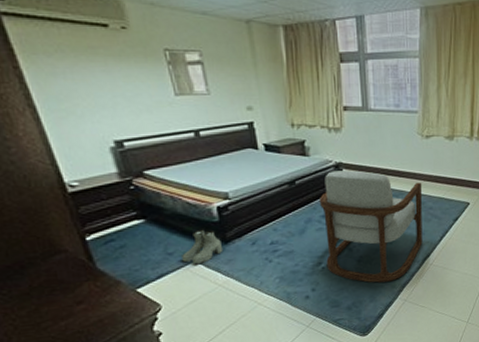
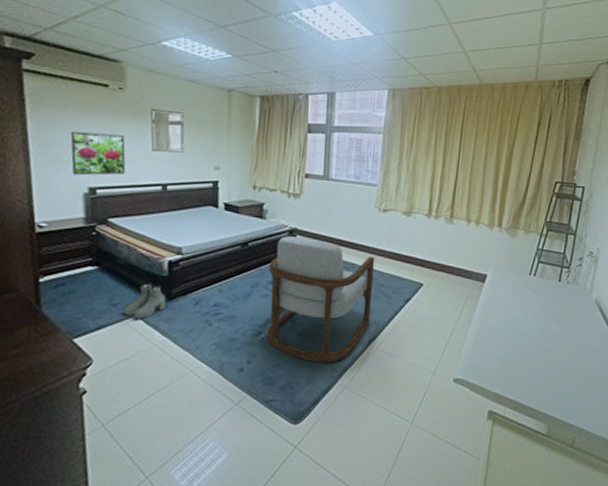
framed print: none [79,81,151,129] -> present [70,131,126,176]

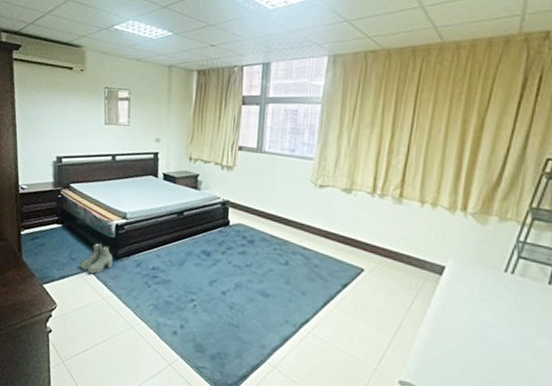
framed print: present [70,131,126,176] -> none [44,108,84,146]
armchair: present [266,236,375,363] -> none [198,208,310,341]

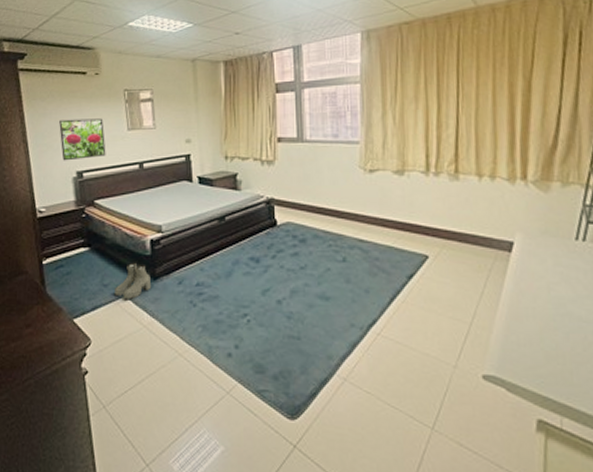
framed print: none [44,108,84,146] -> present [59,118,106,161]

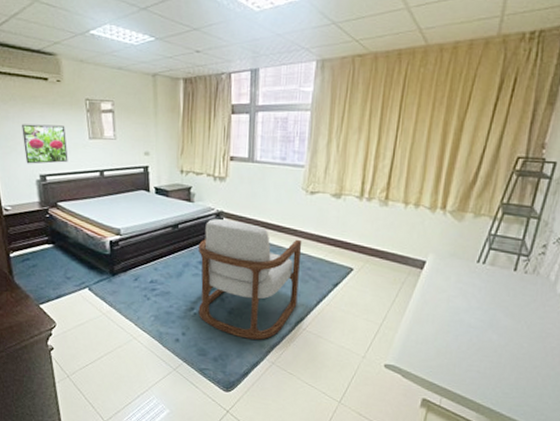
boots: present [115,262,152,300] -> none [77,259,110,292]
armchair: none [249,207,367,350] -> present [198,219,302,340]

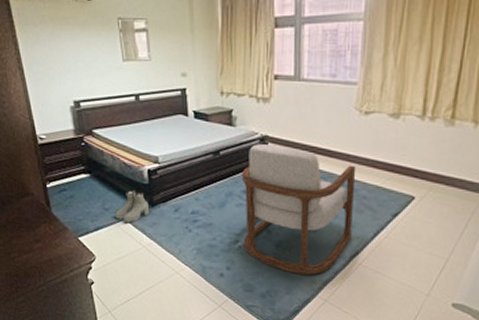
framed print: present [22,124,68,164] -> none [53,47,102,90]
boots: none [77,259,110,292] -> present [115,189,150,223]

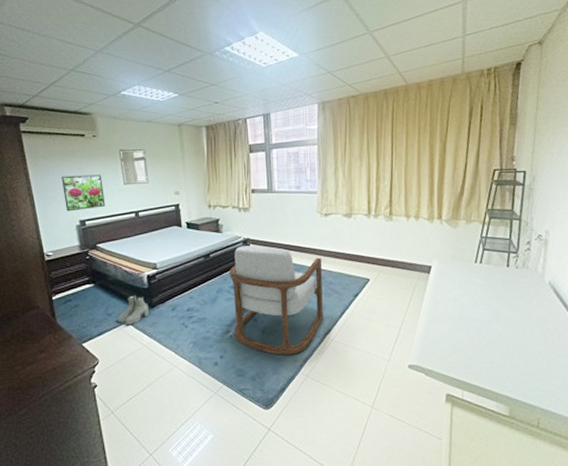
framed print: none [53,47,102,90] -> present [62,174,105,212]

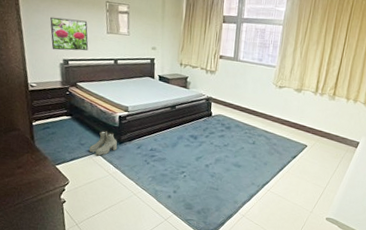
armchair: present [230,245,324,355] -> none [187,103,271,198]

